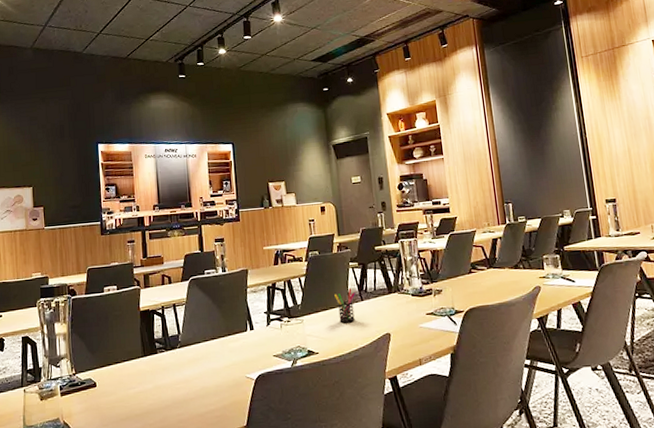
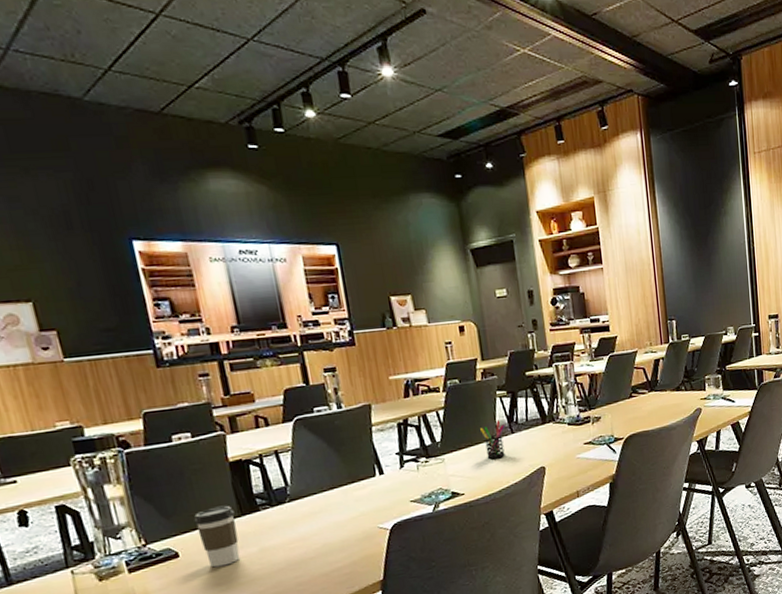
coffee cup: none [110,346,139,399] -> present [194,505,241,568]

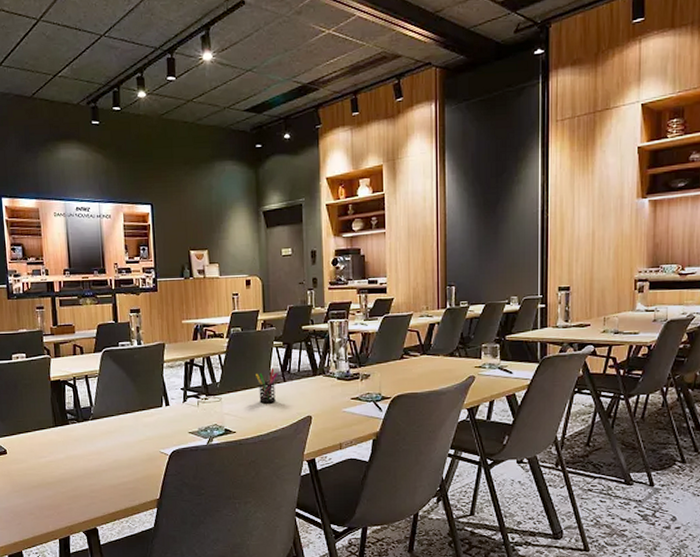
coffee cup: present [194,505,241,568] -> none [20,416,51,467]

